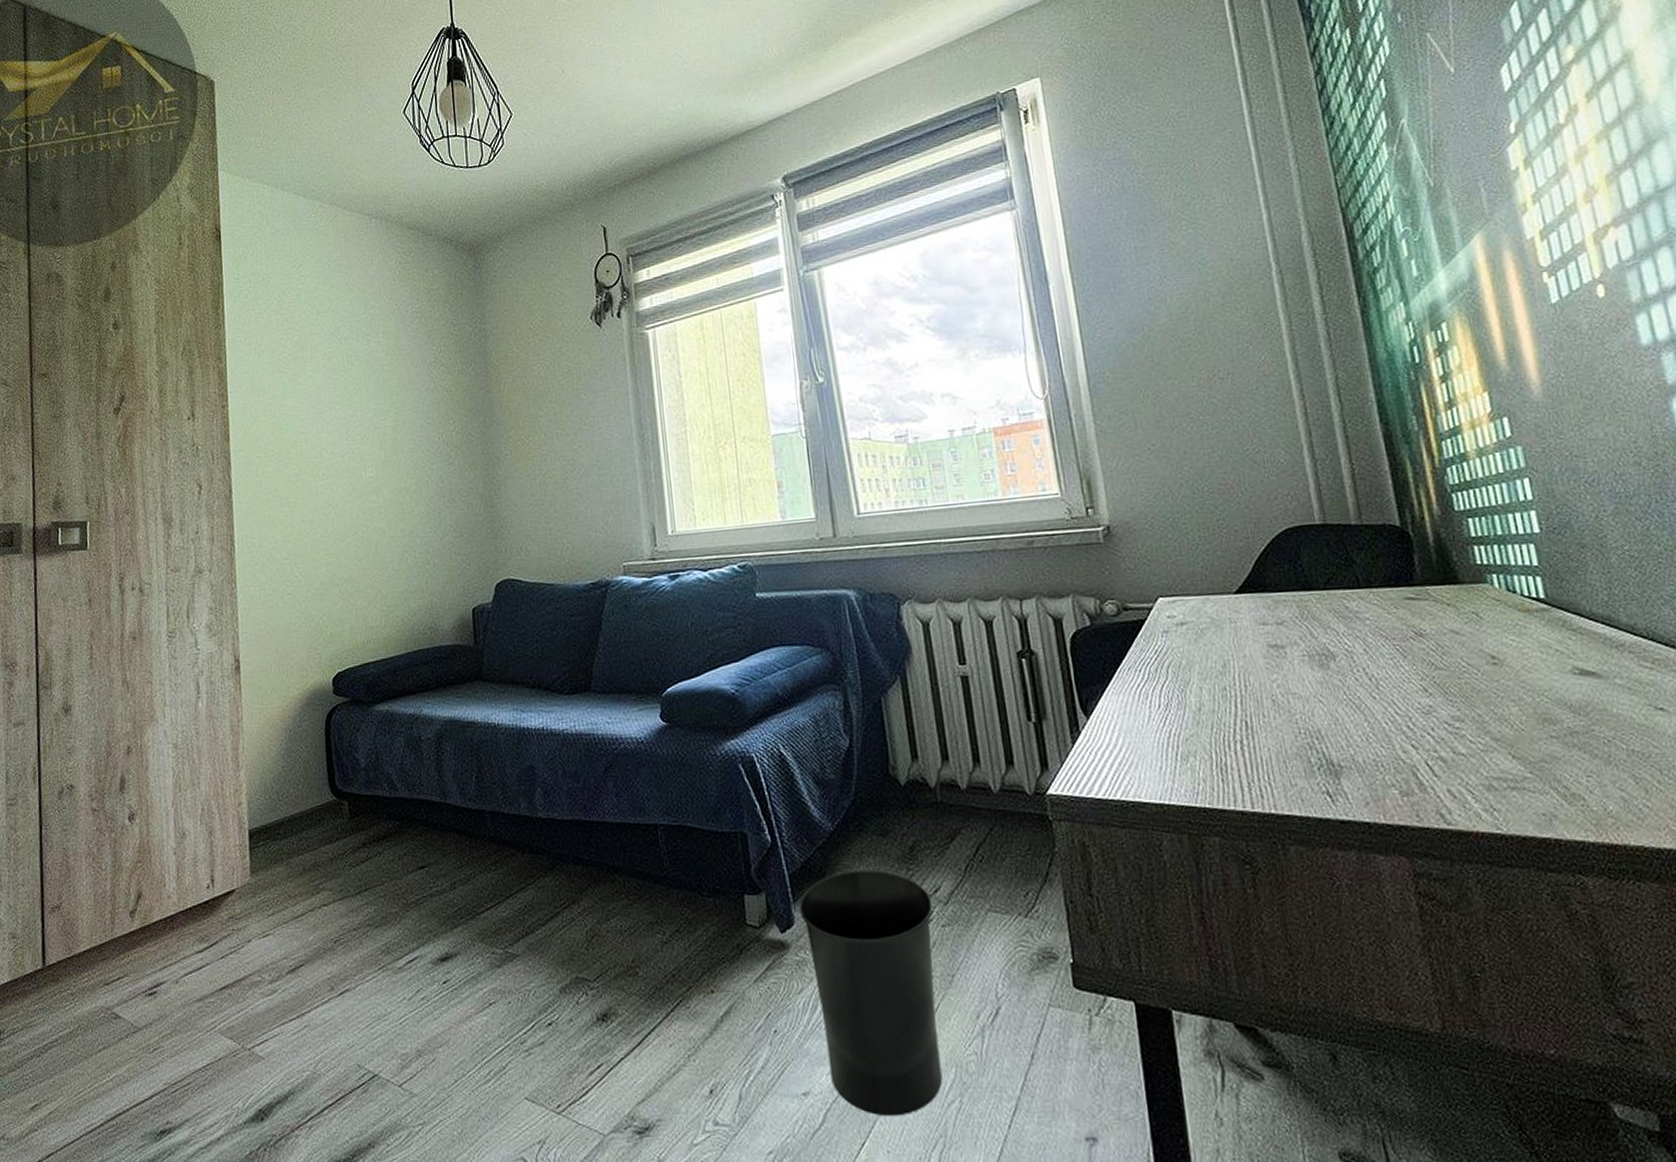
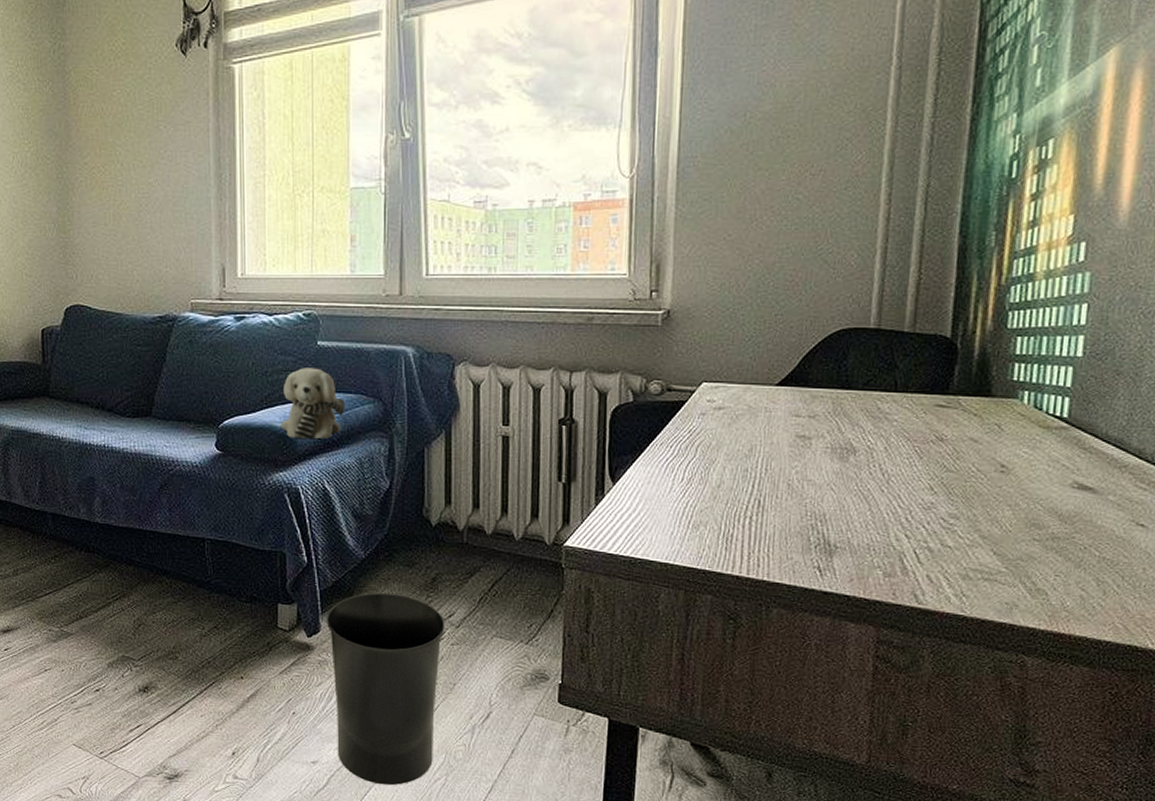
plush toy: none [726,621,793,701] -> present [280,368,346,440]

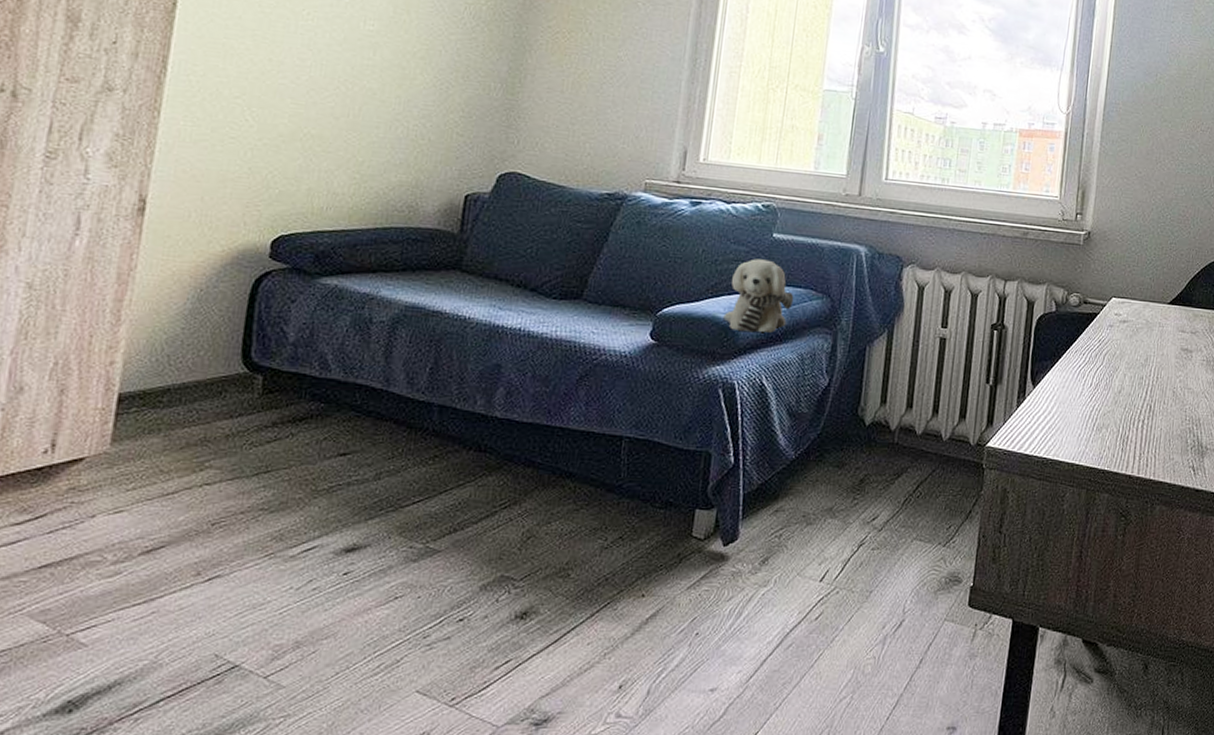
waste bin: present [327,593,445,786] -> none [739,496,869,710]

